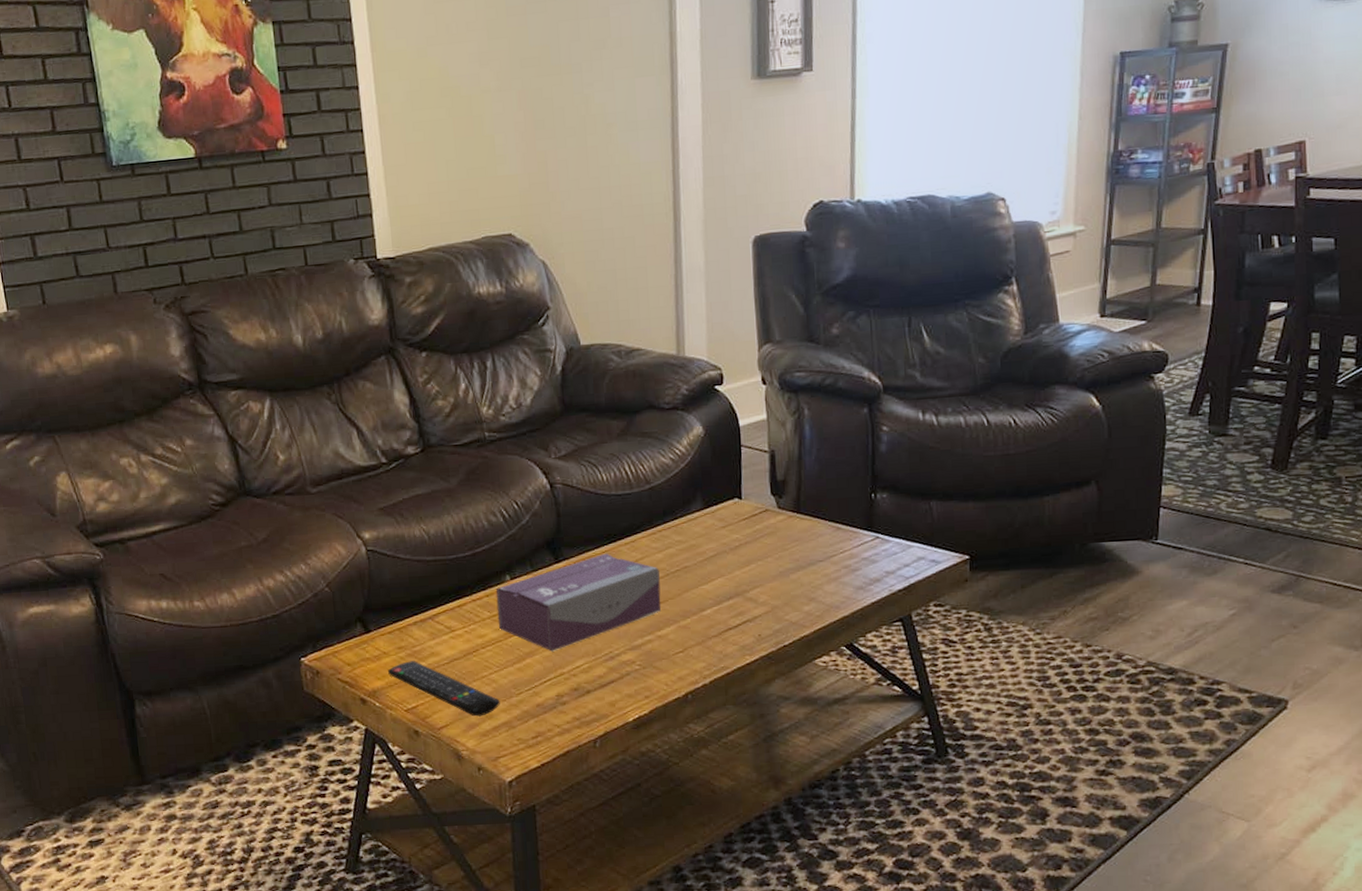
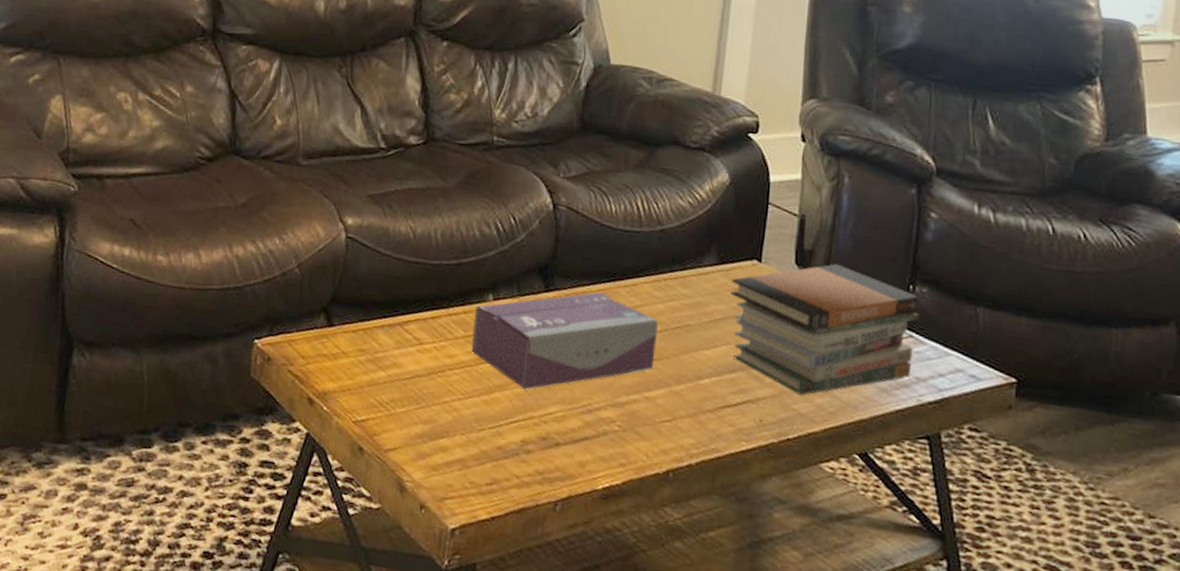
remote control: present [388,661,500,717] -> none [343,367,458,447]
book stack: none [718,487,883,607] -> present [731,263,920,396]

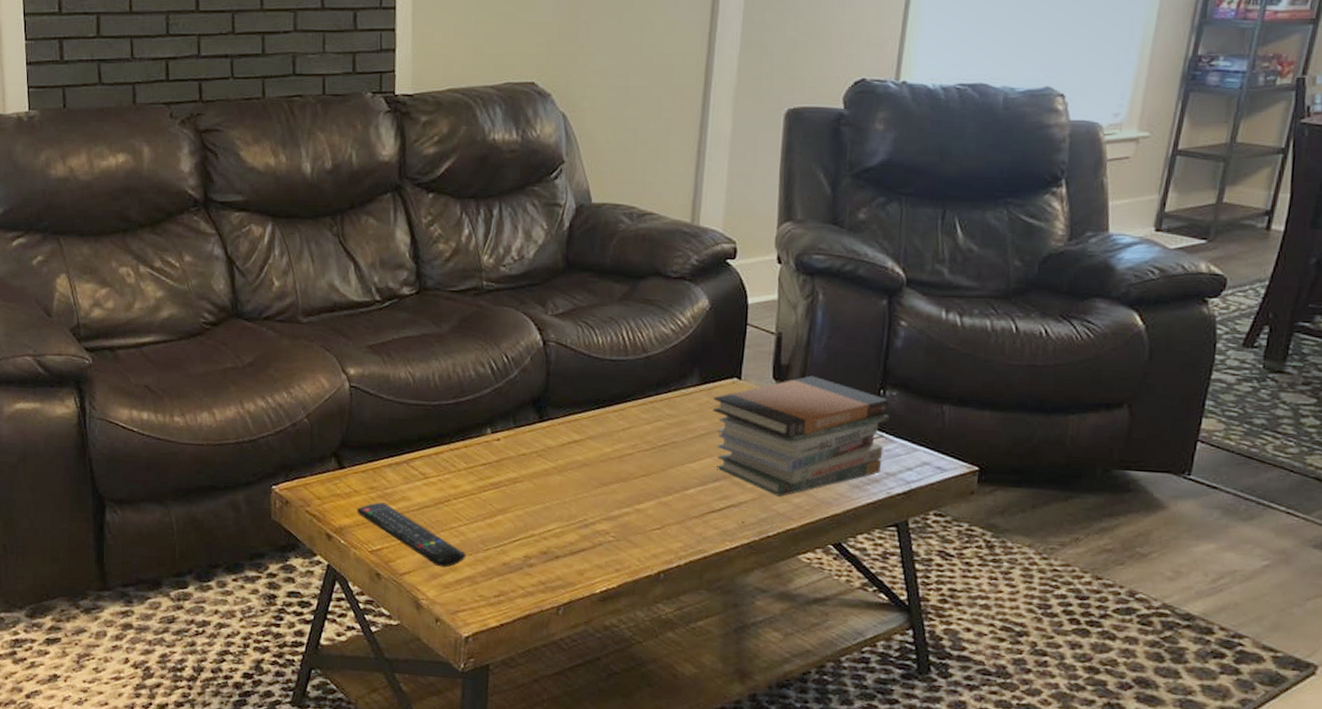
remote control: none [343,367,458,447] -> present [357,502,466,568]
tissue box: present [471,291,658,390] -> none [473,418,646,511]

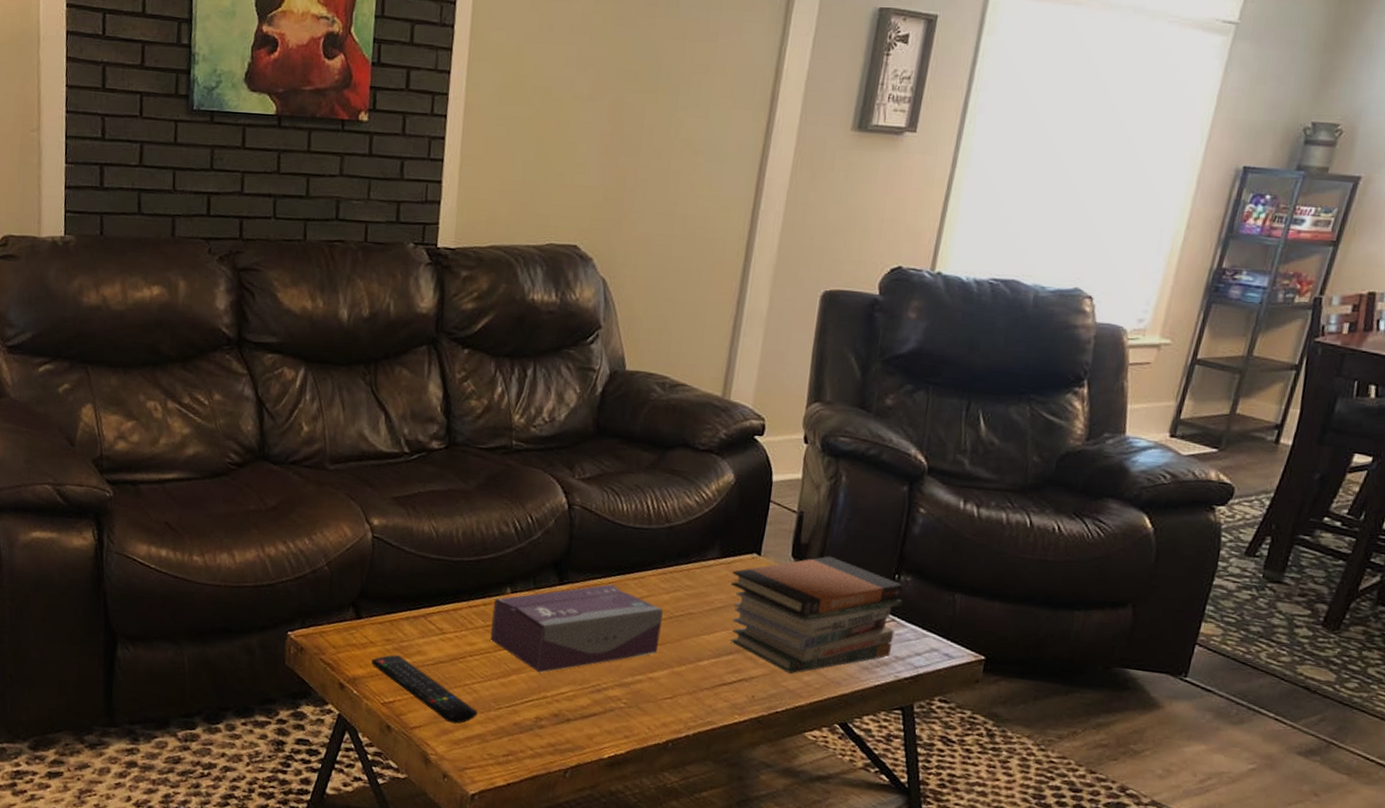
tissue box: none [473,418,646,511] -> present [490,584,663,673]

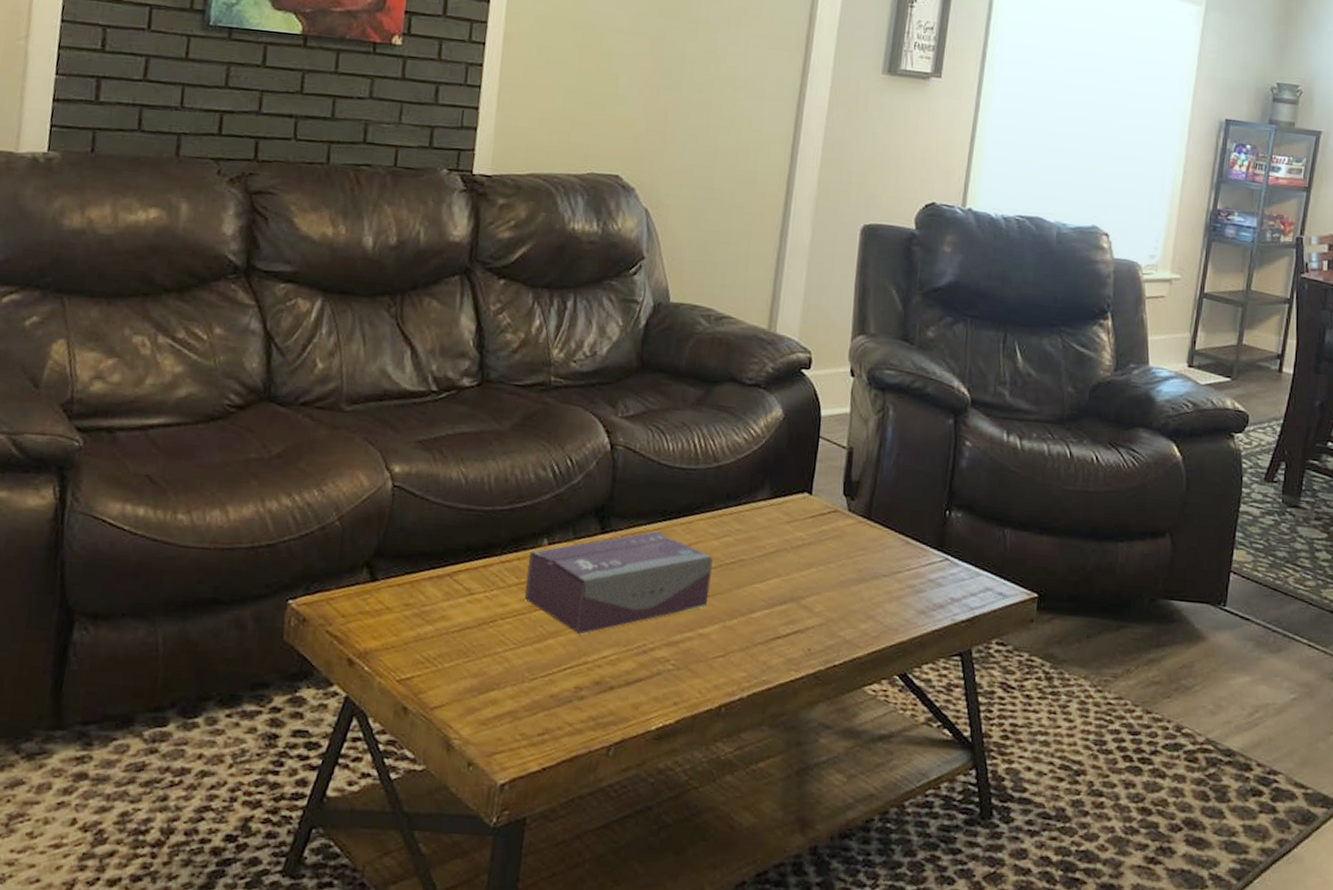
remote control: present [371,655,478,724] -> none [387,622,510,700]
book stack: present [731,556,903,674] -> none [783,493,955,622]

